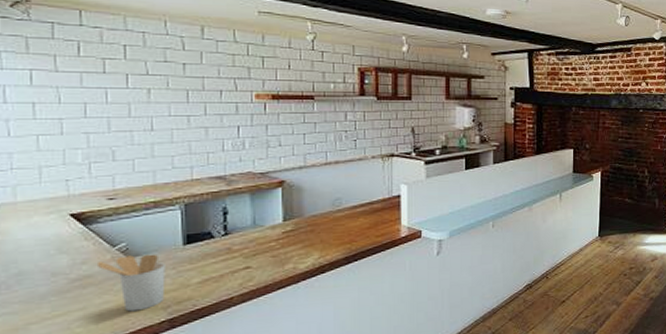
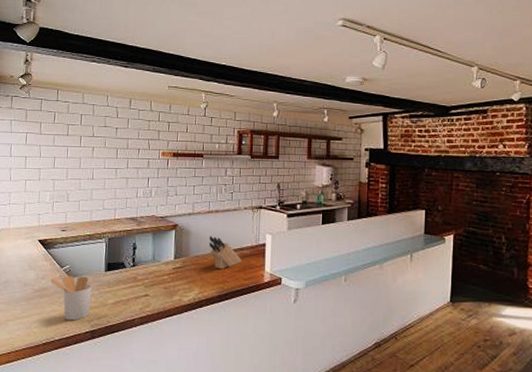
knife block: none [329,191,372,228] -> present [209,236,242,269]

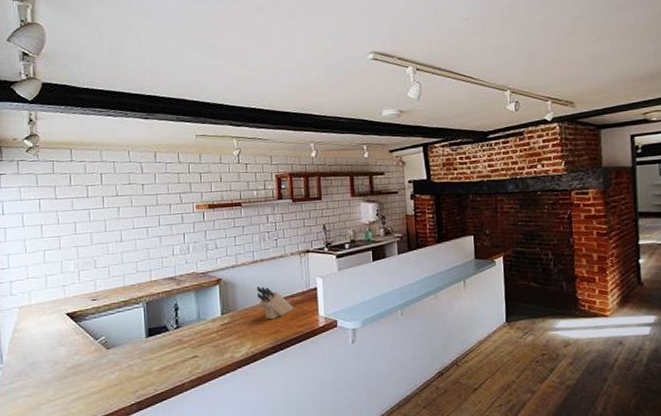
utensil holder: present [50,276,92,321] -> none [85,345,134,395]

